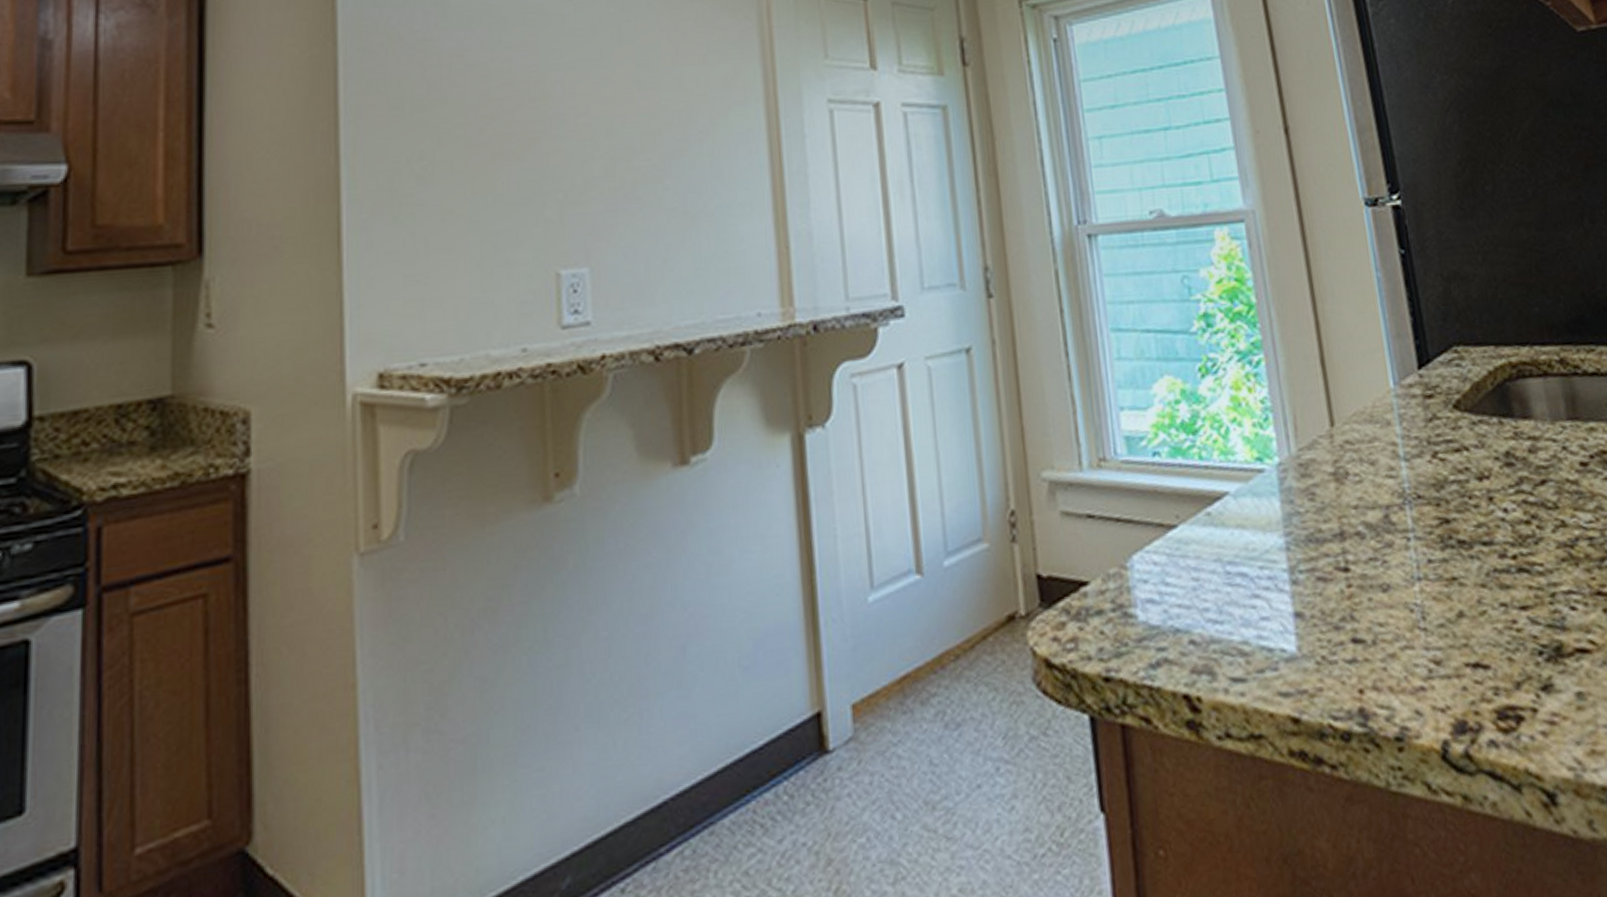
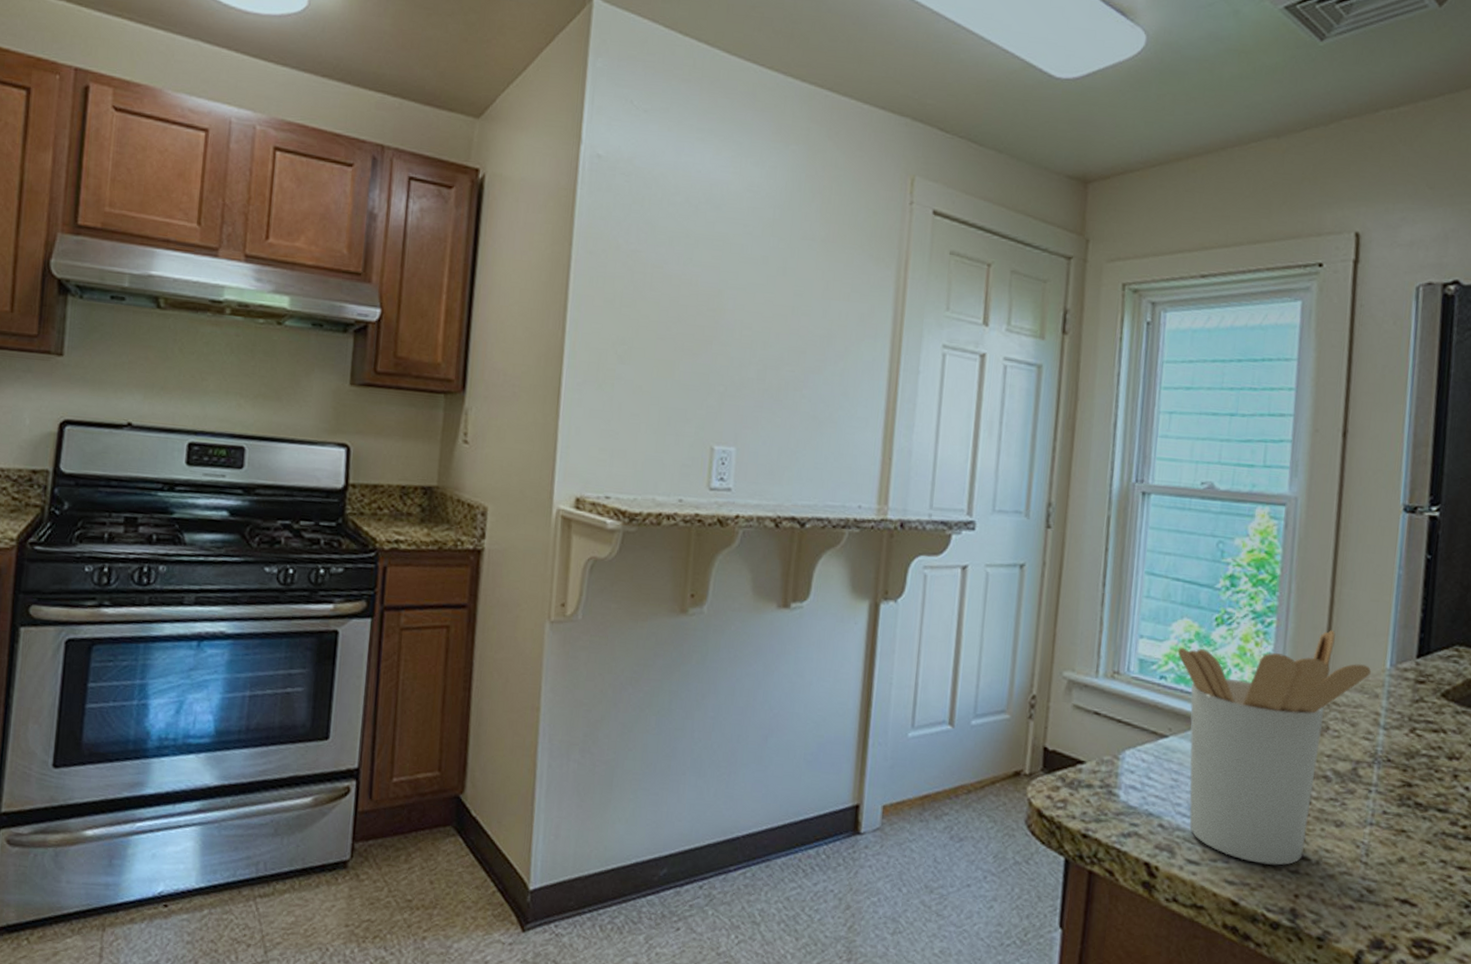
utensil holder: none [1165,355,1377,662] -> present [1177,629,1372,866]

